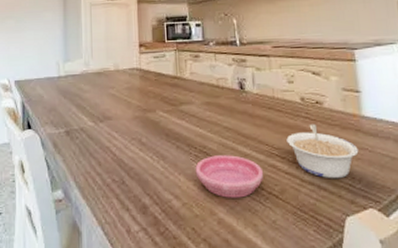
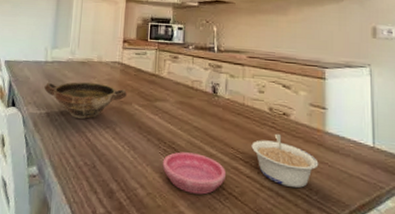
bowl: none [60,93,149,133] -> present [44,82,127,119]

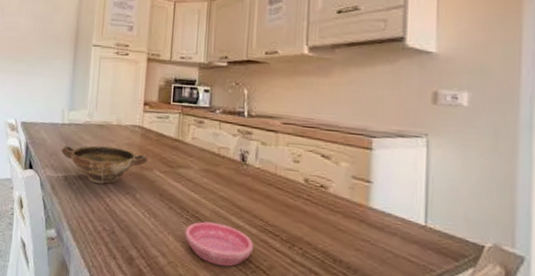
legume: present [251,133,319,189] -> none [283,206,359,266]

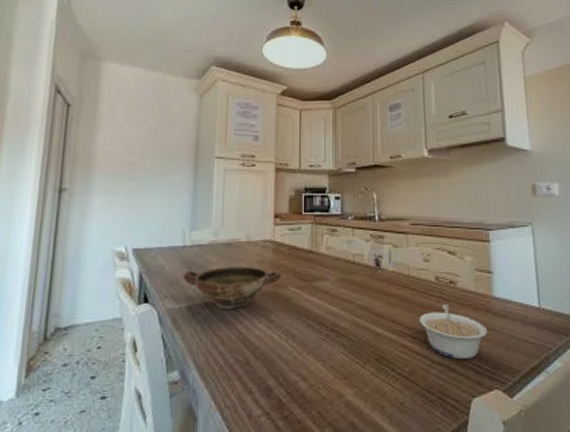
saucer: present [184,221,253,267] -> none [325,334,394,379]
legume: none [283,206,359,266] -> present [419,303,488,360]

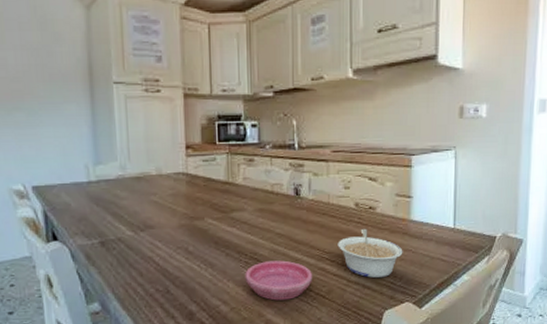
bowl: present [183,267,281,309] -> none [92,200,197,243]
saucer: none [325,334,394,379] -> present [245,260,312,301]

